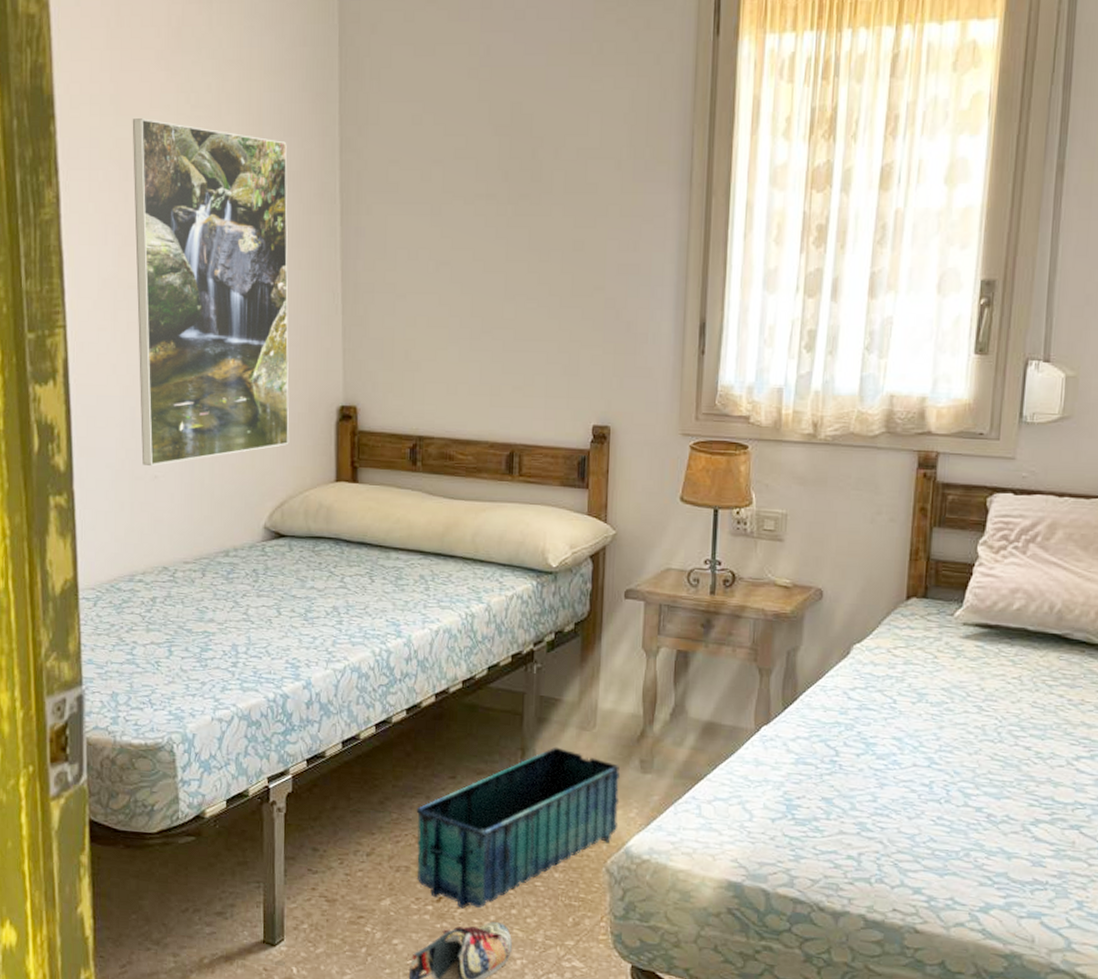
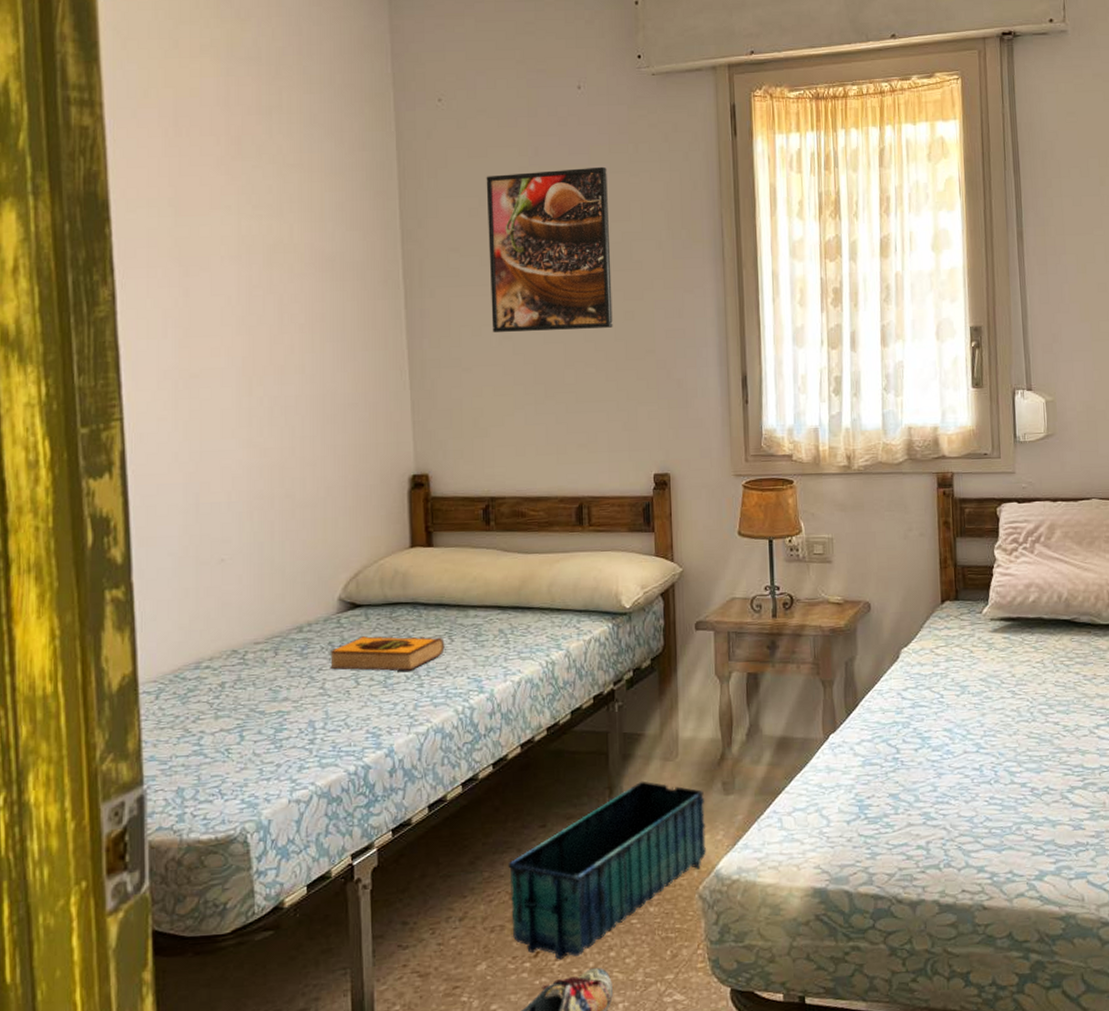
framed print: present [132,118,290,467] -> none [192,219,362,550]
hardback book: none [253,567,365,607] -> present [329,636,445,671]
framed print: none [429,69,566,258] -> present [486,166,613,332]

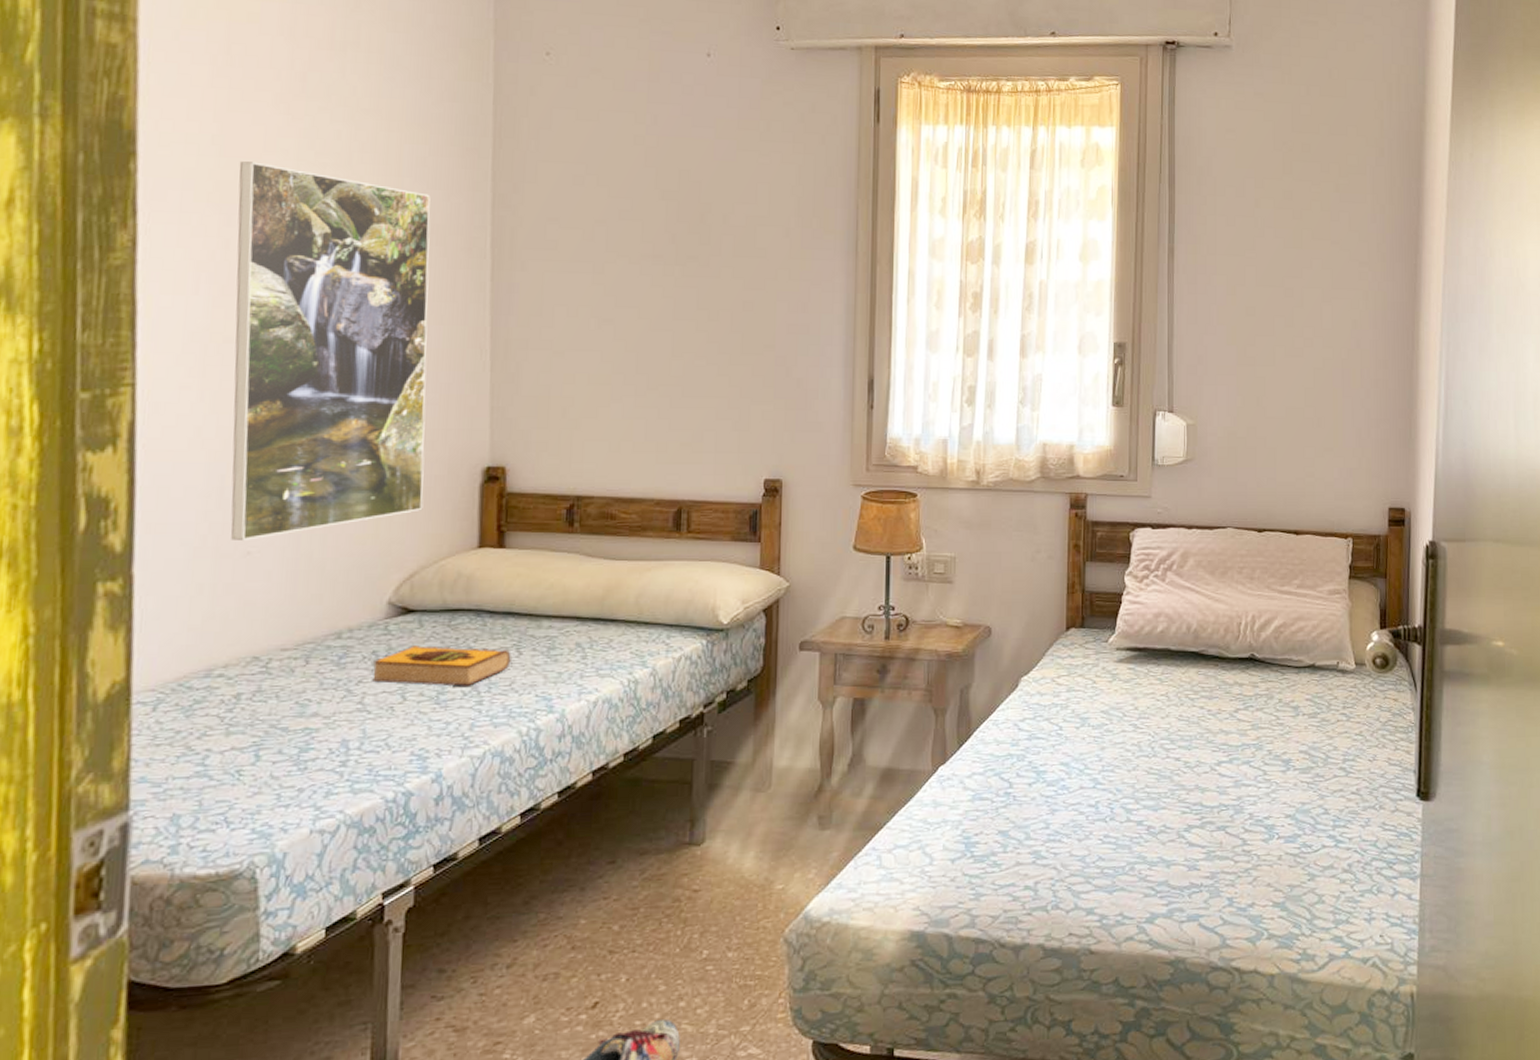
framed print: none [192,219,362,550] -> present [230,161,431,542]
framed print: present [486,166,613,332] -> none [591,141,734,318]
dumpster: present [508,781,707,960] -> none [568,813,798,1011]

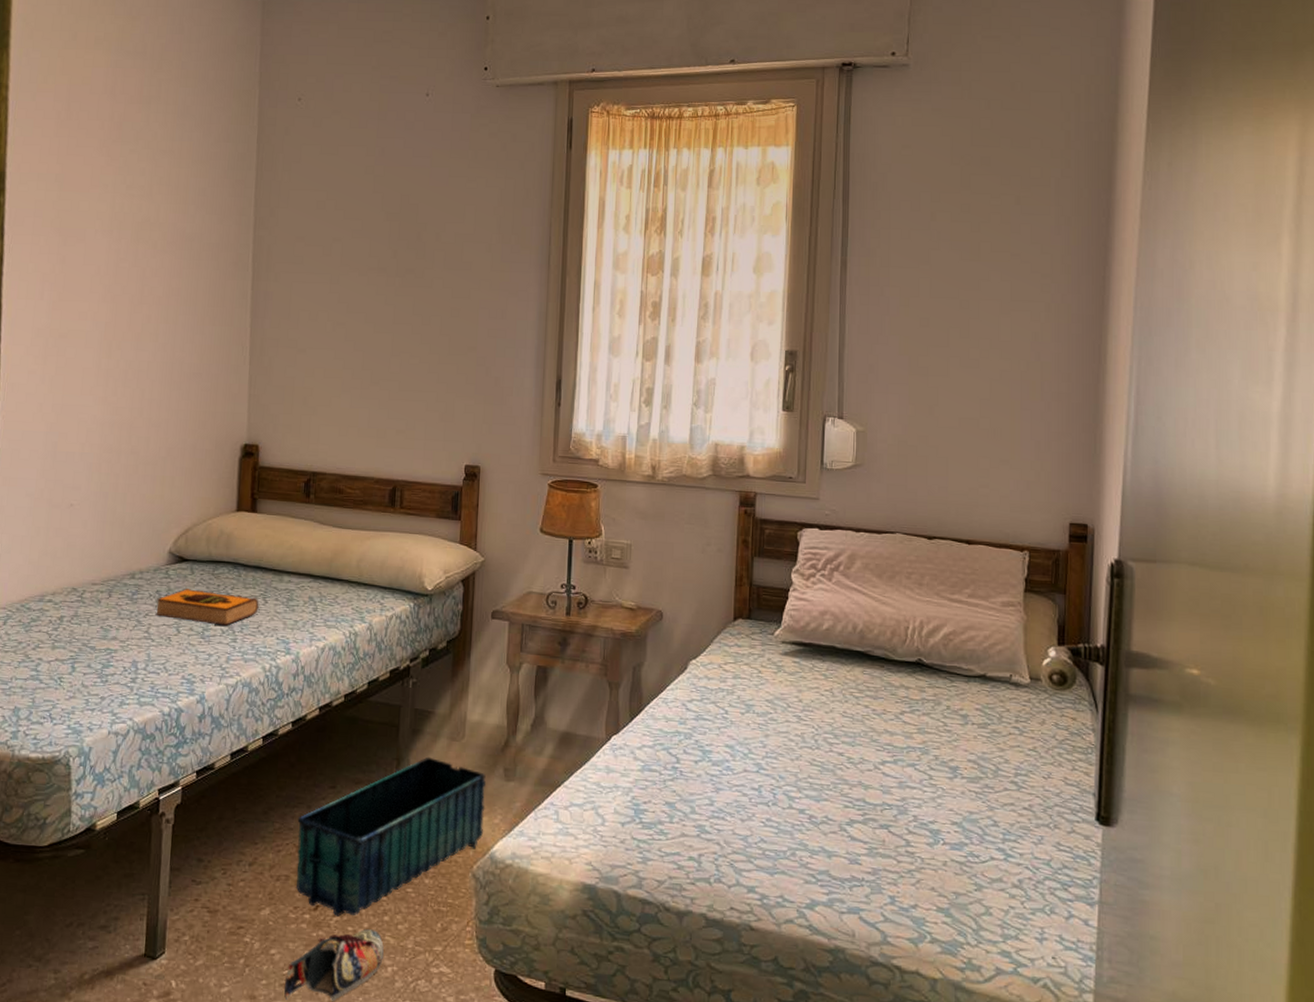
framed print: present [230,161,431,542] -> none [60,194,208,496]
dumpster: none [568,813,798,1011] -> present [296,756,487,917]

